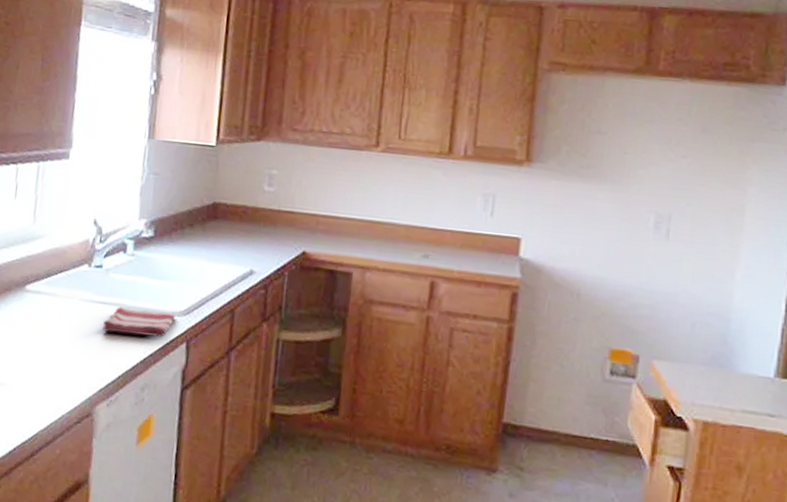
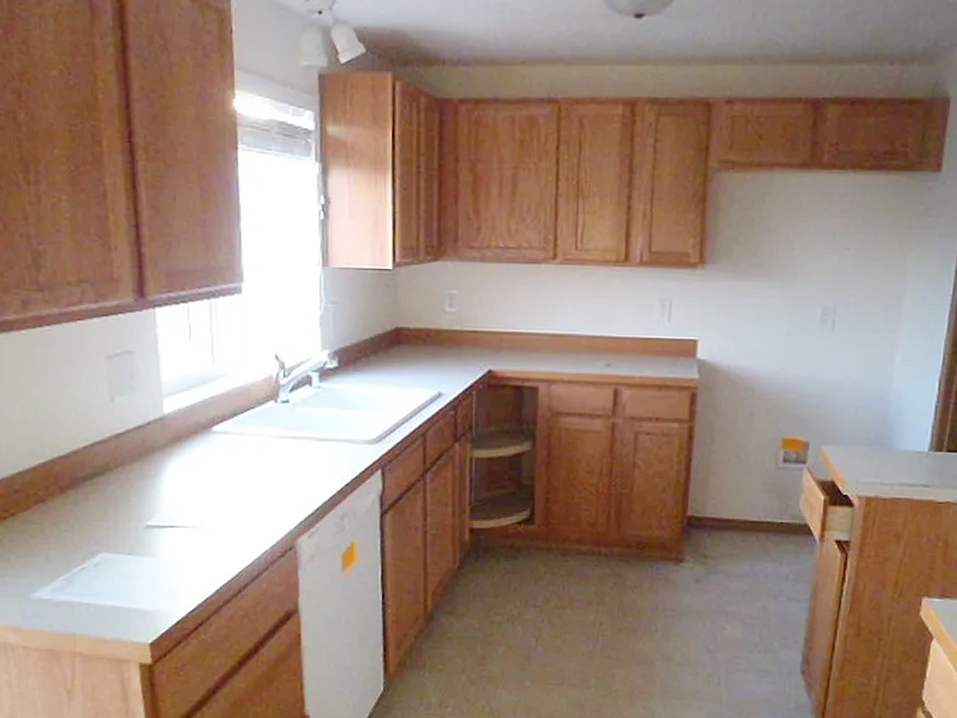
dish towel: present [102,306,175,337] -> none [295,440,368,467]

